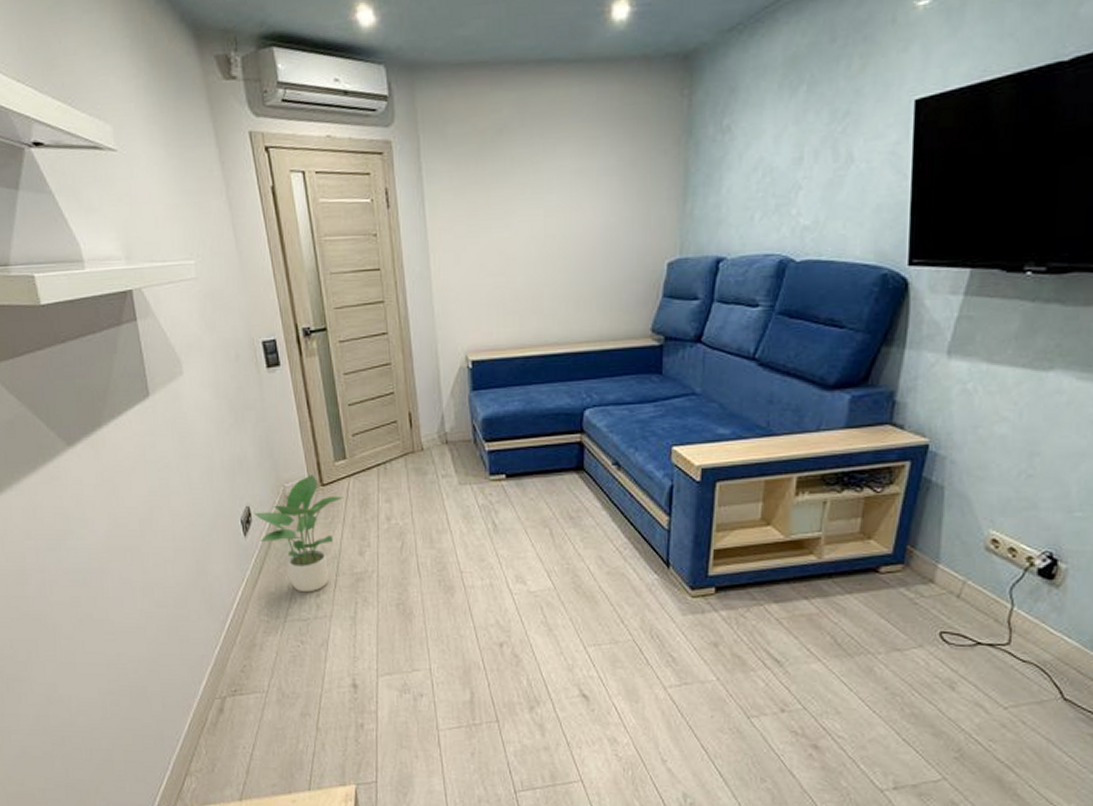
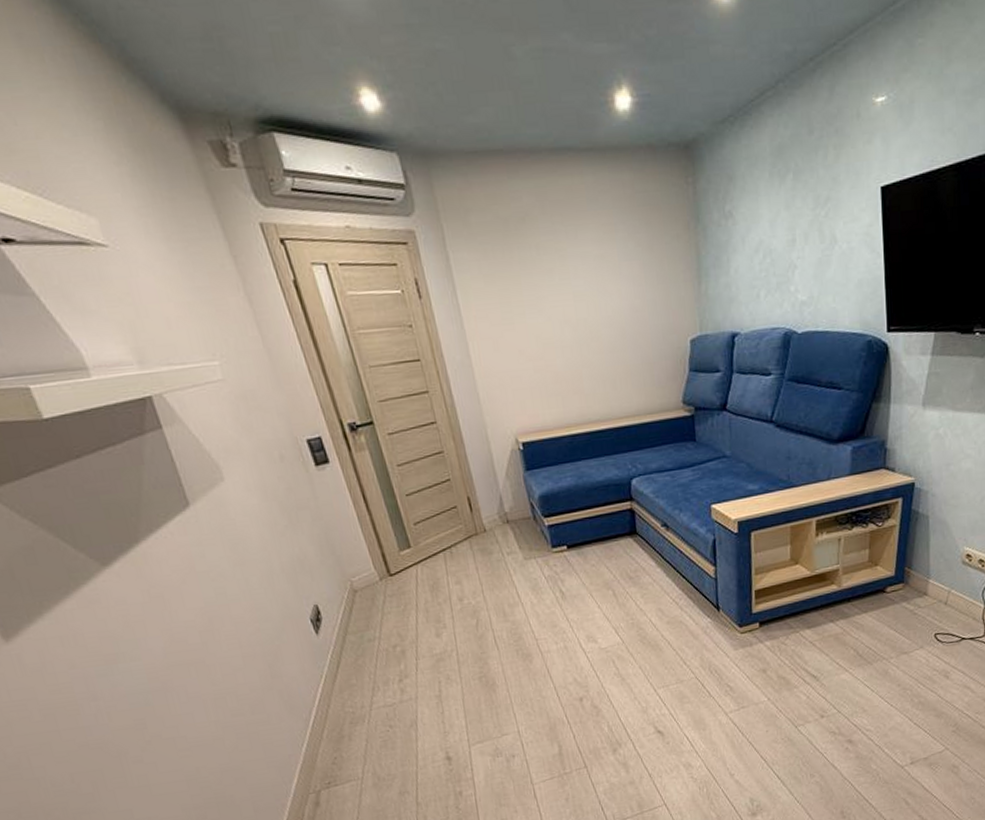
potted plant: present [254,475,344,593] -> none [323,566,414,680]

